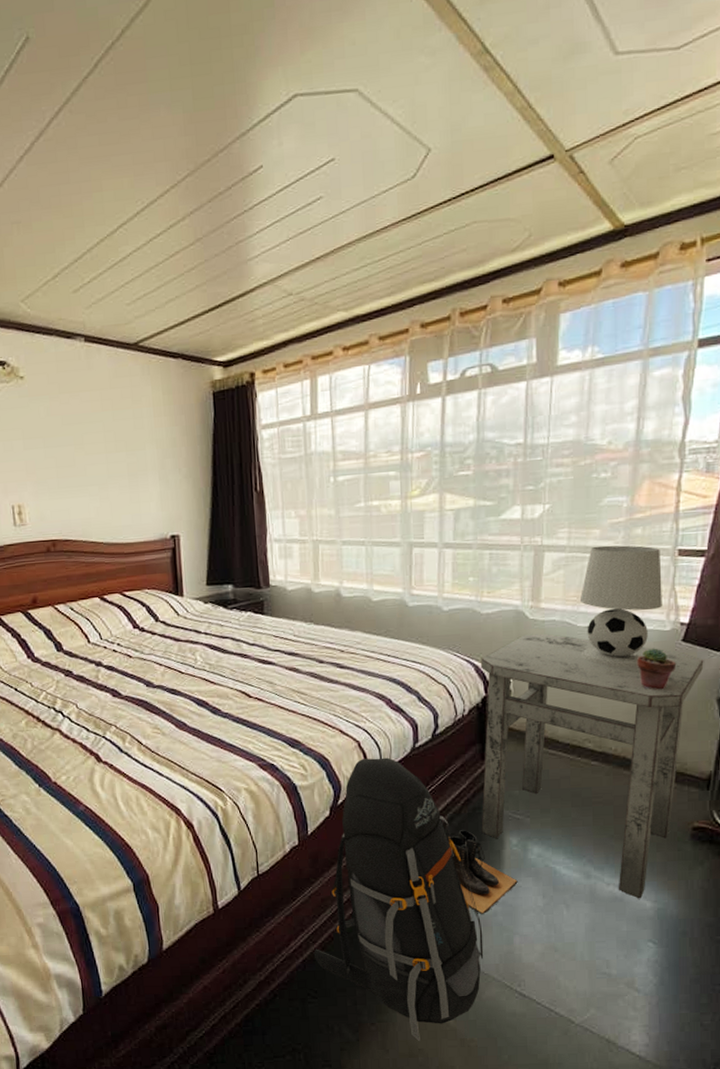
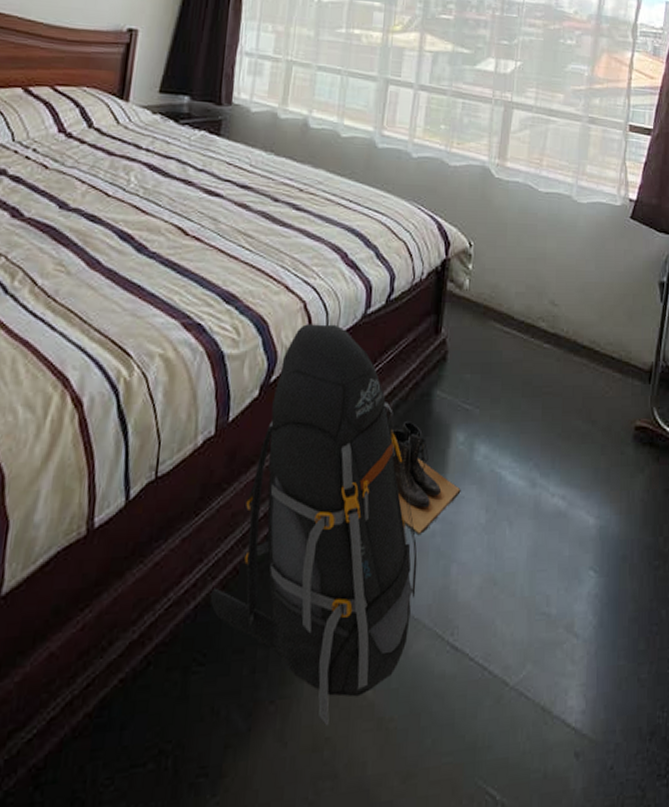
side table: present [480,633,704,899] -> none [427,194,648,514]
table lamp: present [579,545,662,668] -> none [540,110,615,241]
potted succulent: present [636,648,677,690] -> none [590,222,625,268]

